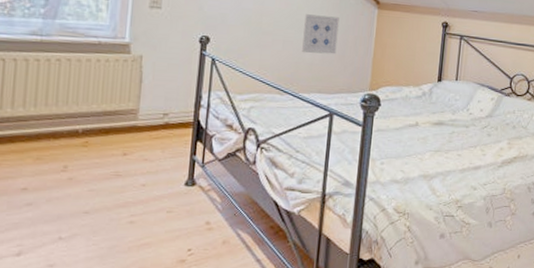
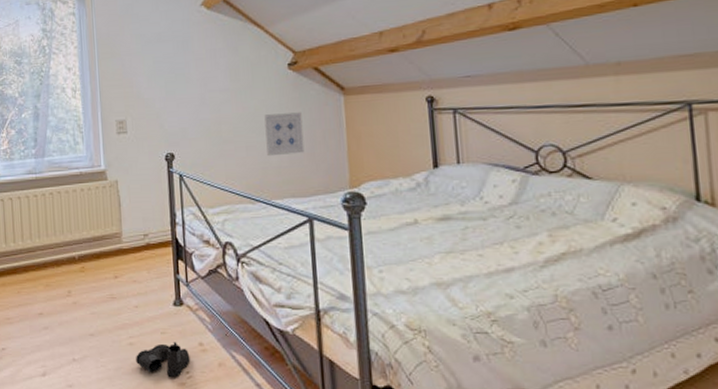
boots: none [134,221,195,255] -> present [136,342,191,378]

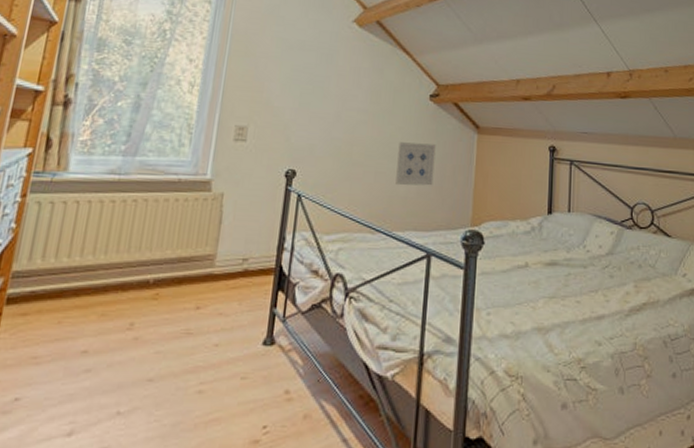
boots: present [136,342,191,378] -> none [202,389,272,434]

